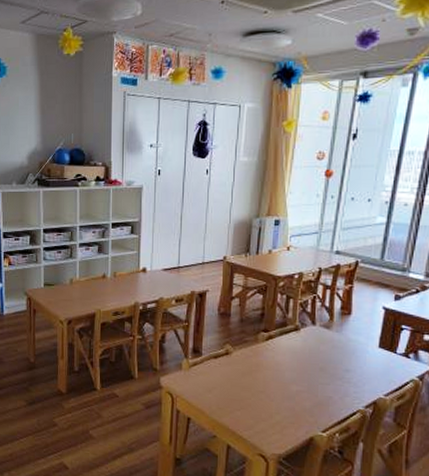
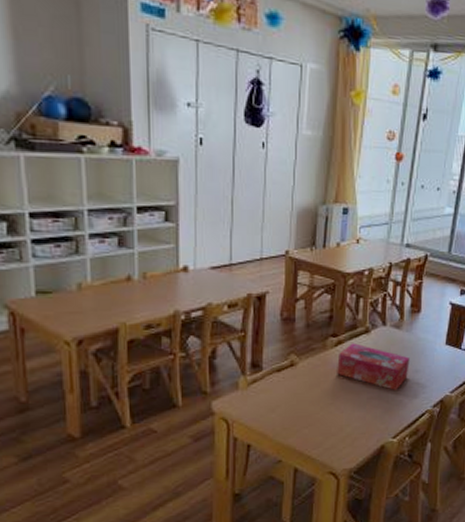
tissue box: none [267,339,340,387] -> present [337,343,410,390]

